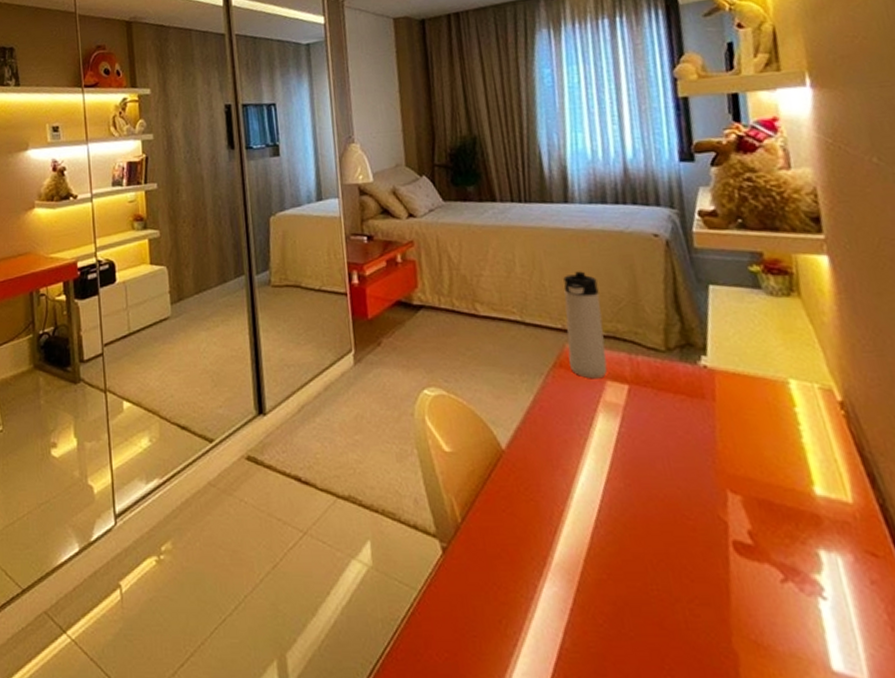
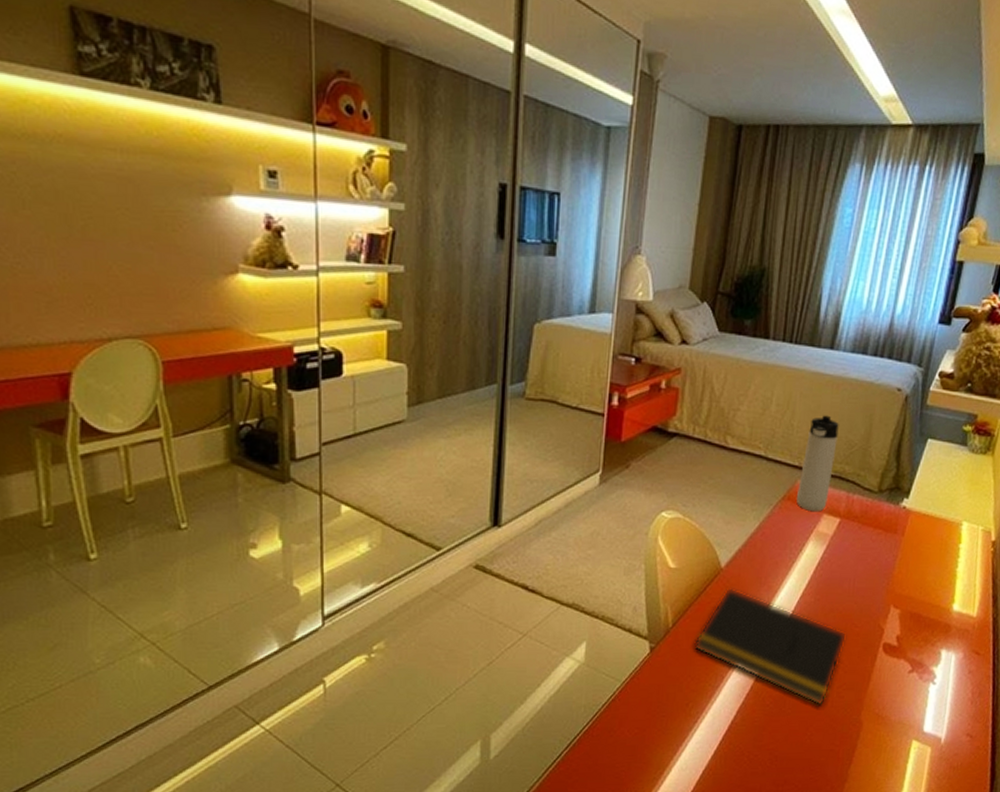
notepad: none [491,473,681,629] -> present [694,588,847,707]

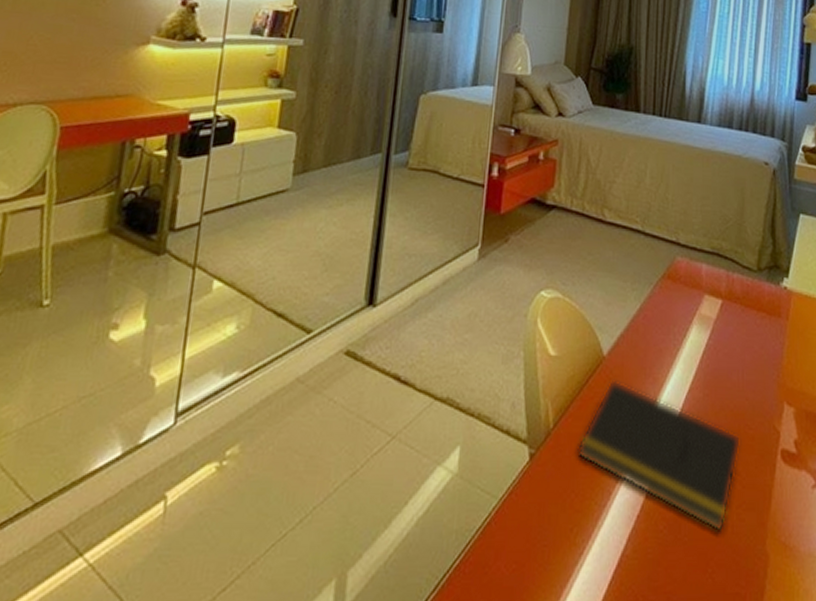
thermos bottle: present [796,415,839,512] -> none [677,188,712,292]

